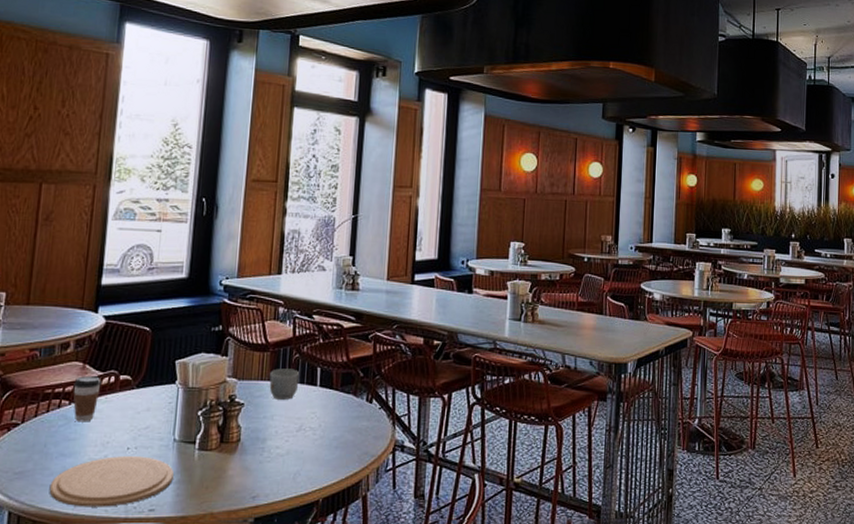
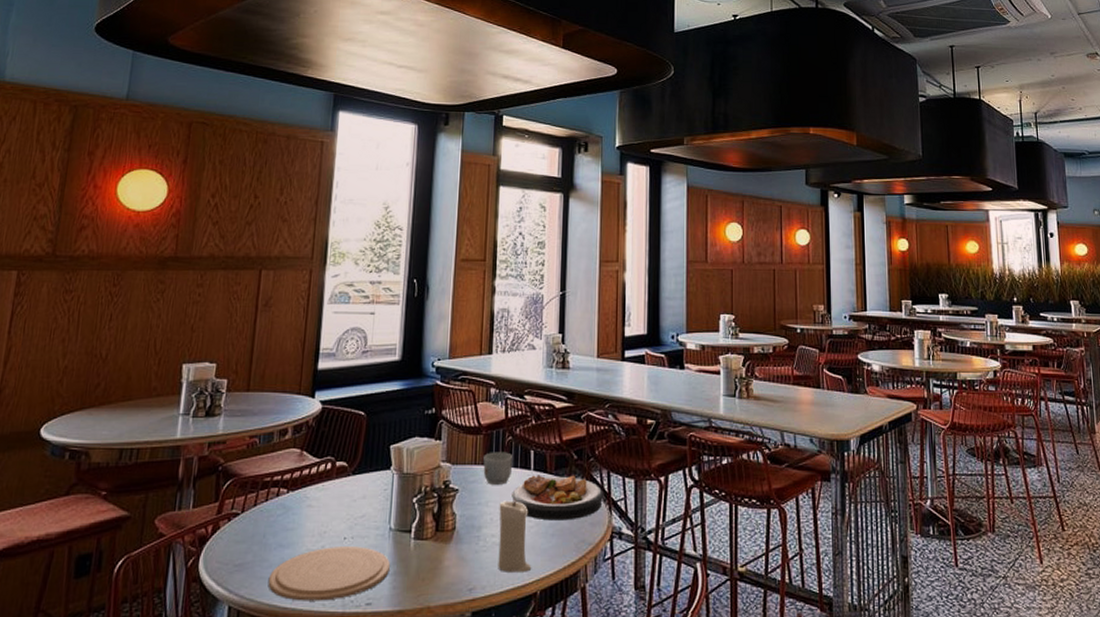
coffee cup: present [73,376,101,422] -> none [291,463,318,511]
candle: none [281,413,315,481] -> present [498,499,532,572]
plate: none [297,391,389,434] -> present [512,475,604,521]

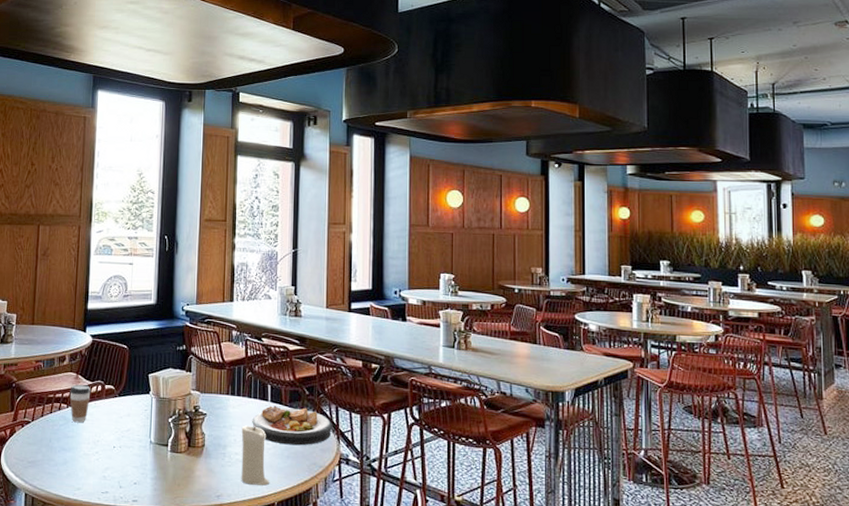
plate: present [268,547,390,601] -> none [55,453,151,496]
coffee cup: none [291,463,318,511] -> present [69,384,91,423]
mug: present [483,452,513,485] -> none [227,384,253,412]

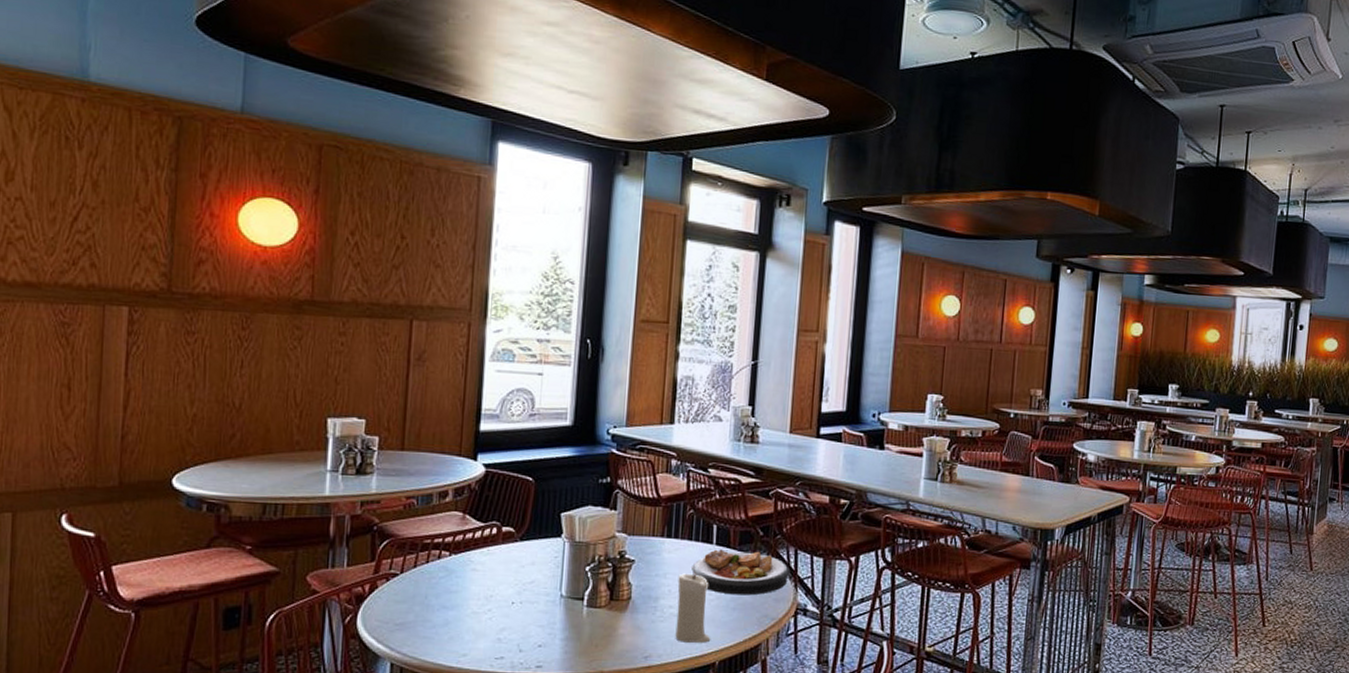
coffee cup: present [69,384,91,423] -> none [453,526,483,575]

